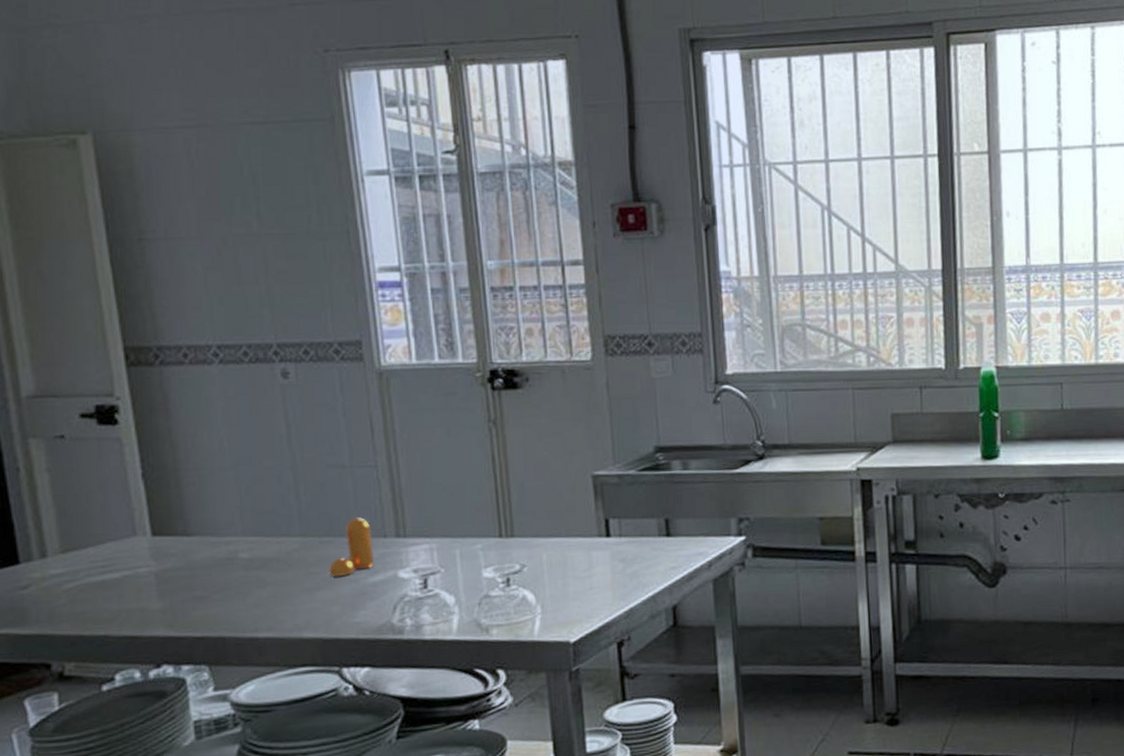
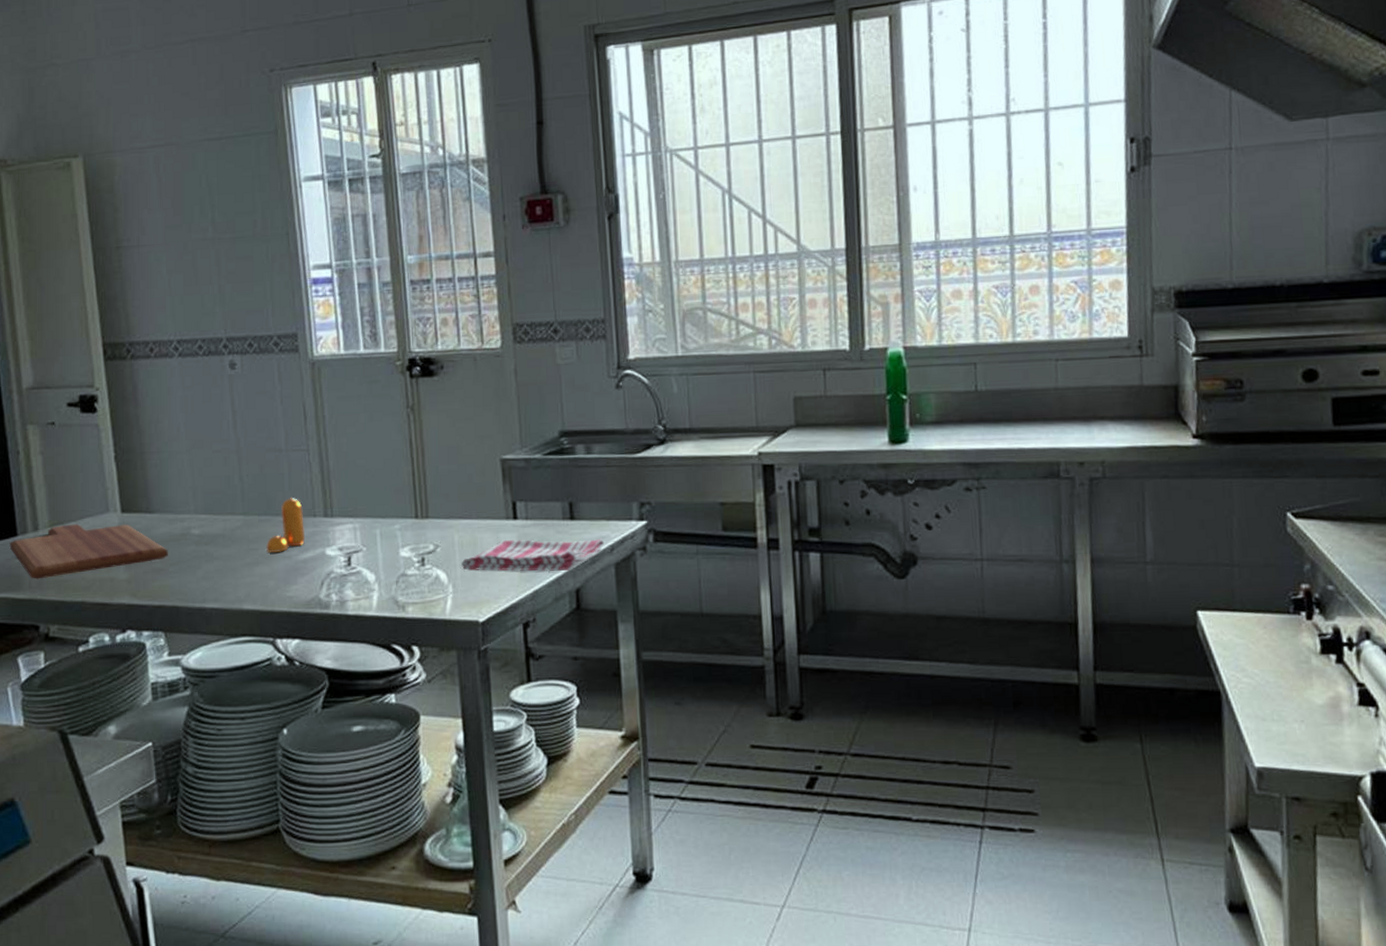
cutting board: none [9,548,211,612] -> present [9,524,168,579]
dish towel: none [550,555,702,590] -> present [461,539,604,572]

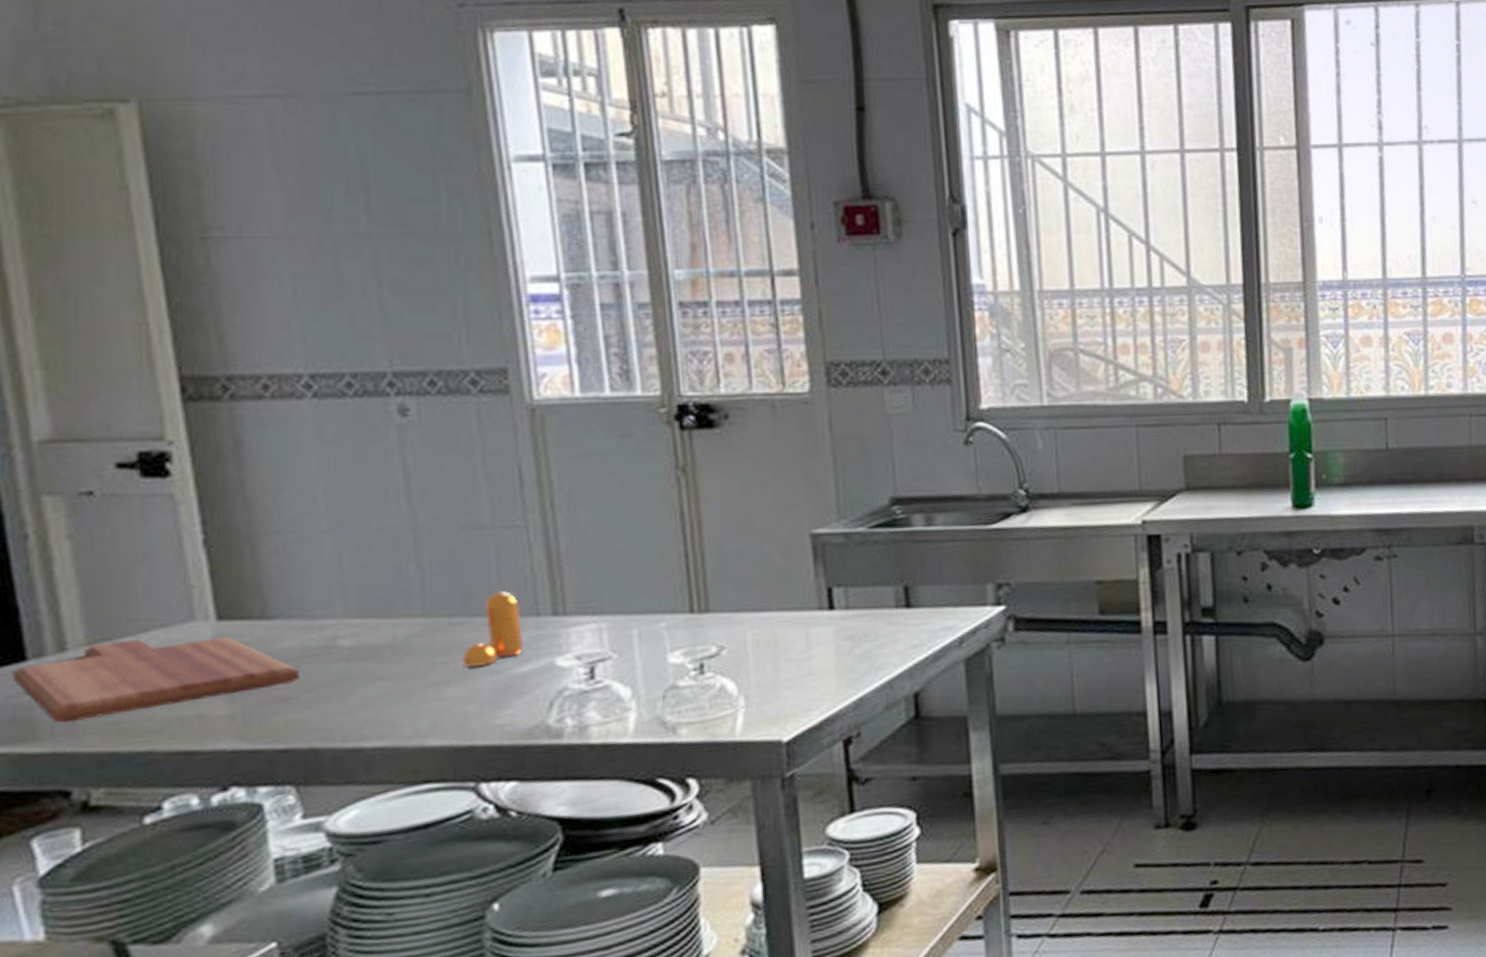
dish towel: present [461,539,604,572] -> none [757,630,950,677]

